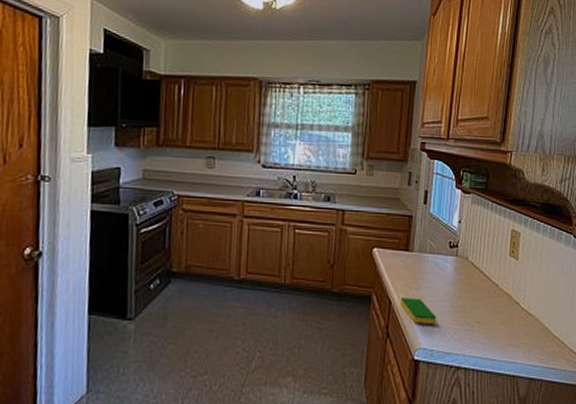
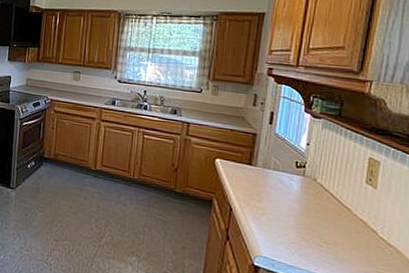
dish sponge: present [400,298,437,325] -> none [241,206,280,237]

